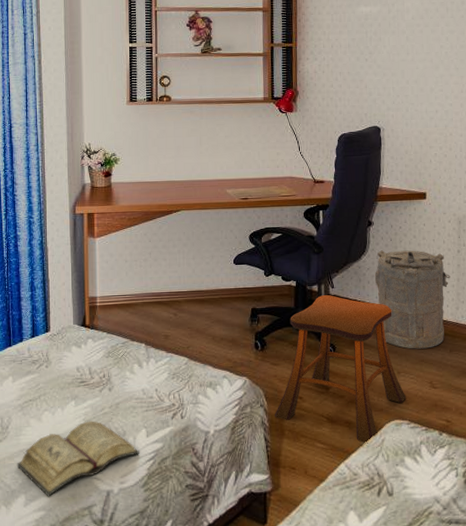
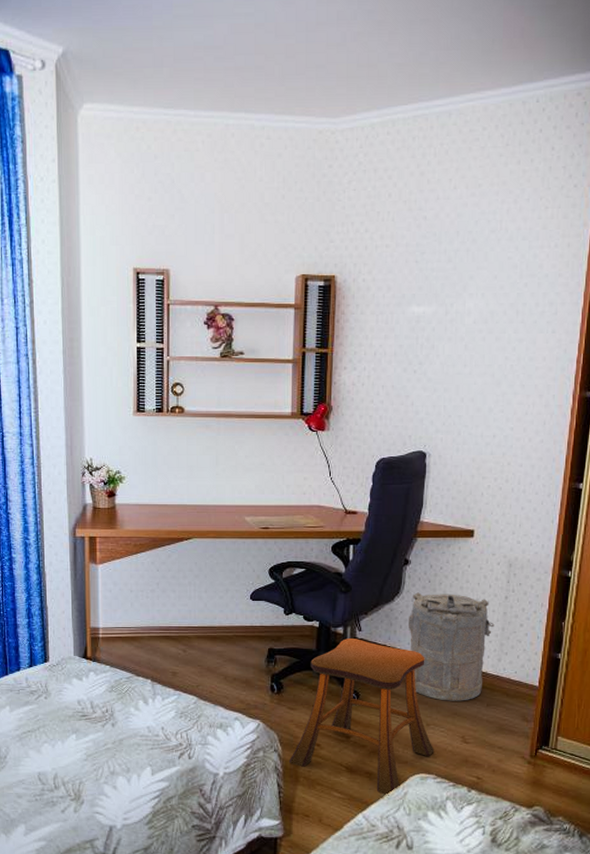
diary: present [16,421,139,497] -> none [16,755,144,828]

